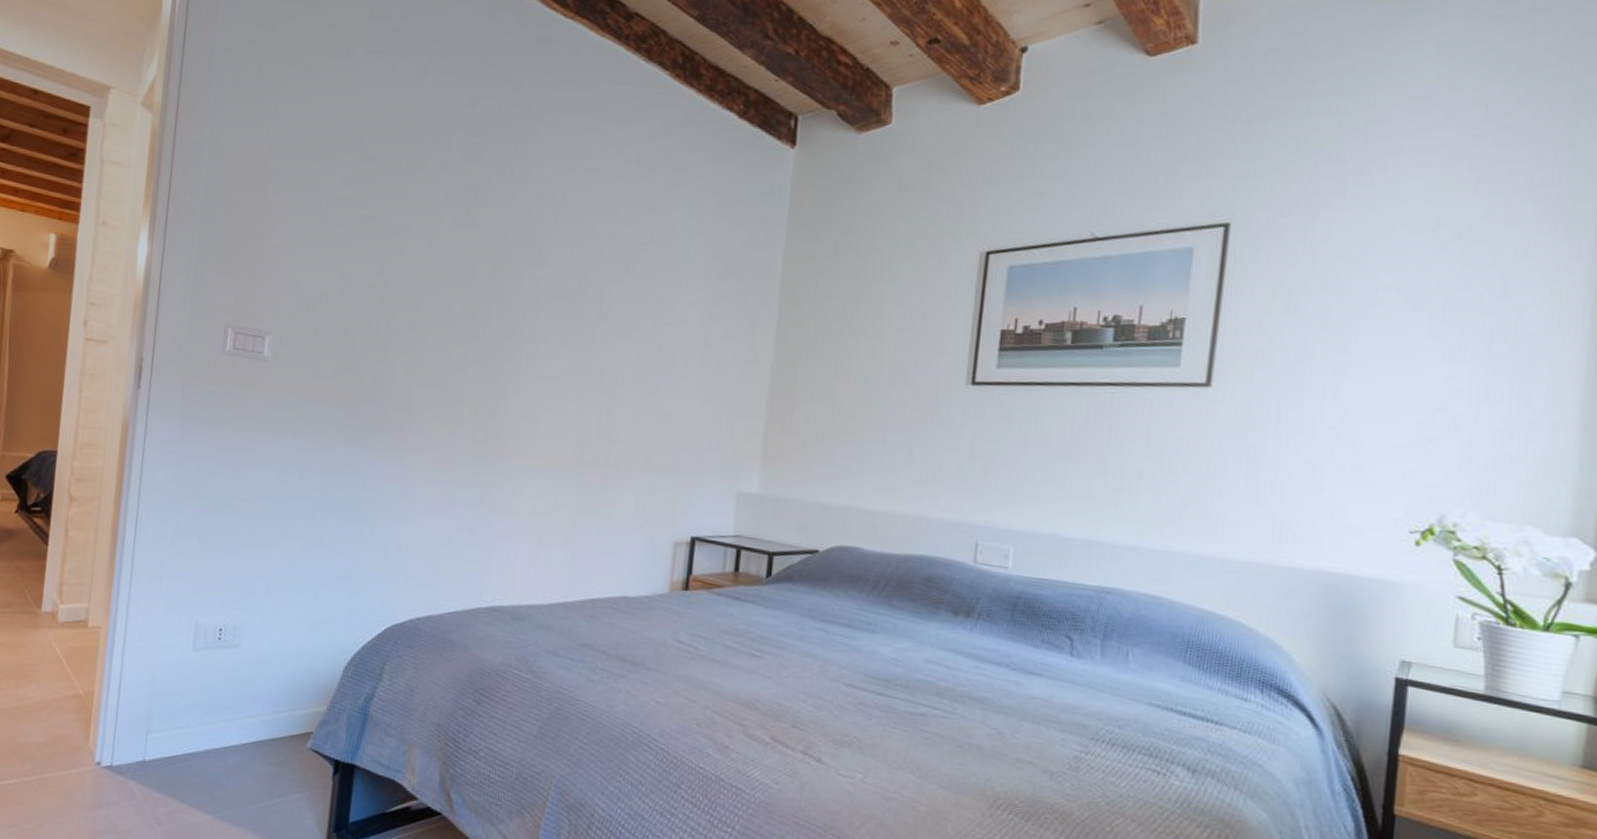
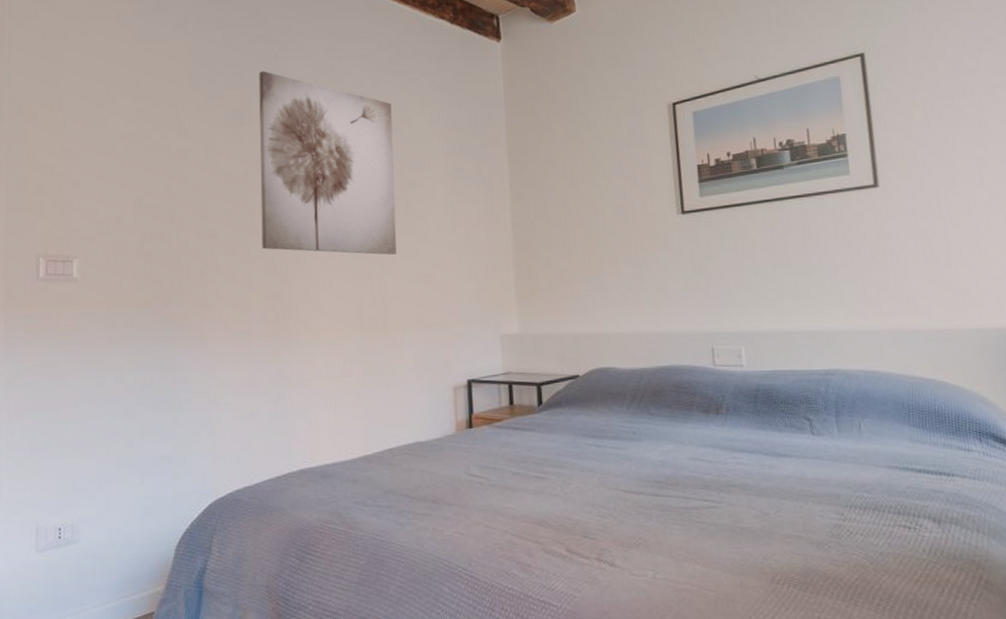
wall art: none [480,144,654,383] -> present [259,70,397,255]

